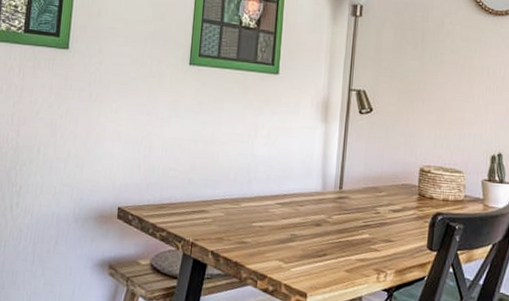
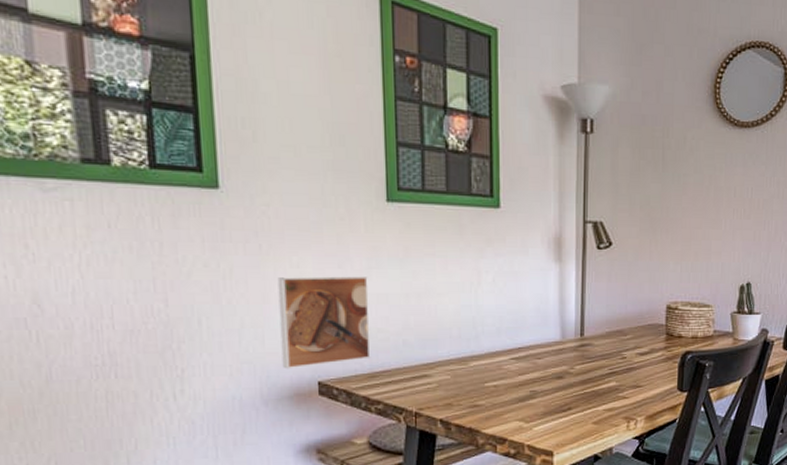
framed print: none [93,119,168,195] -> present [277,275,371,369]

